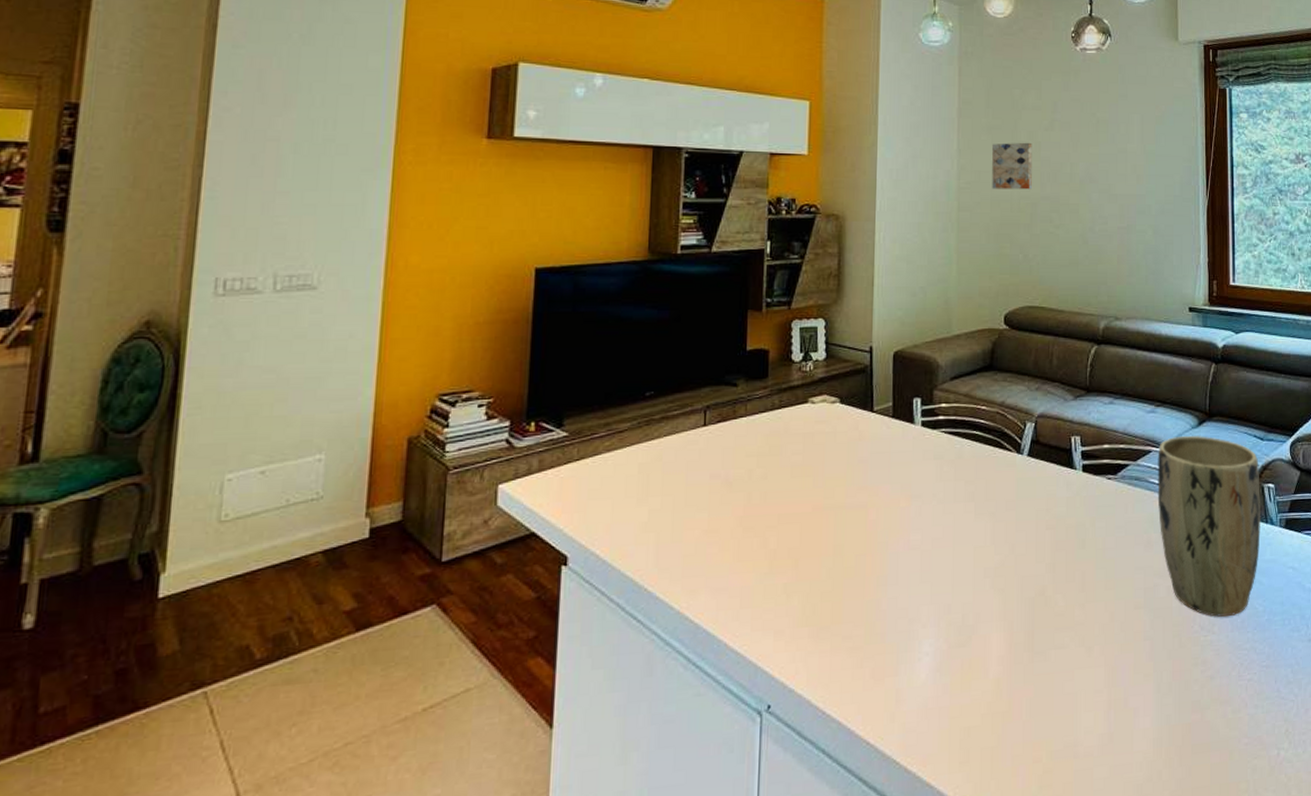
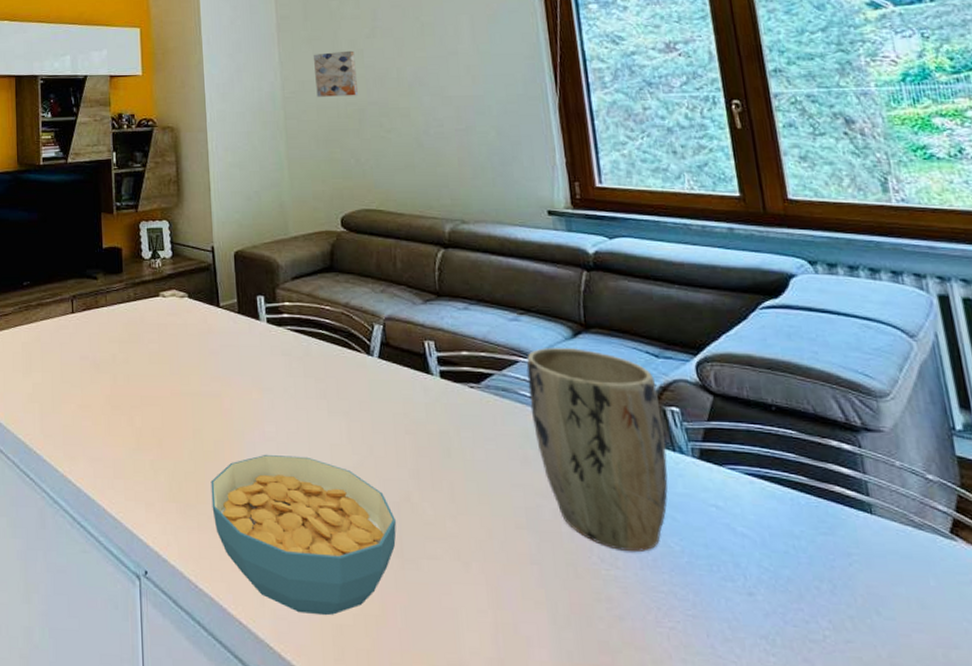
cereal bowl: none [847,562,1029,722] -> present [210,455,396,616]

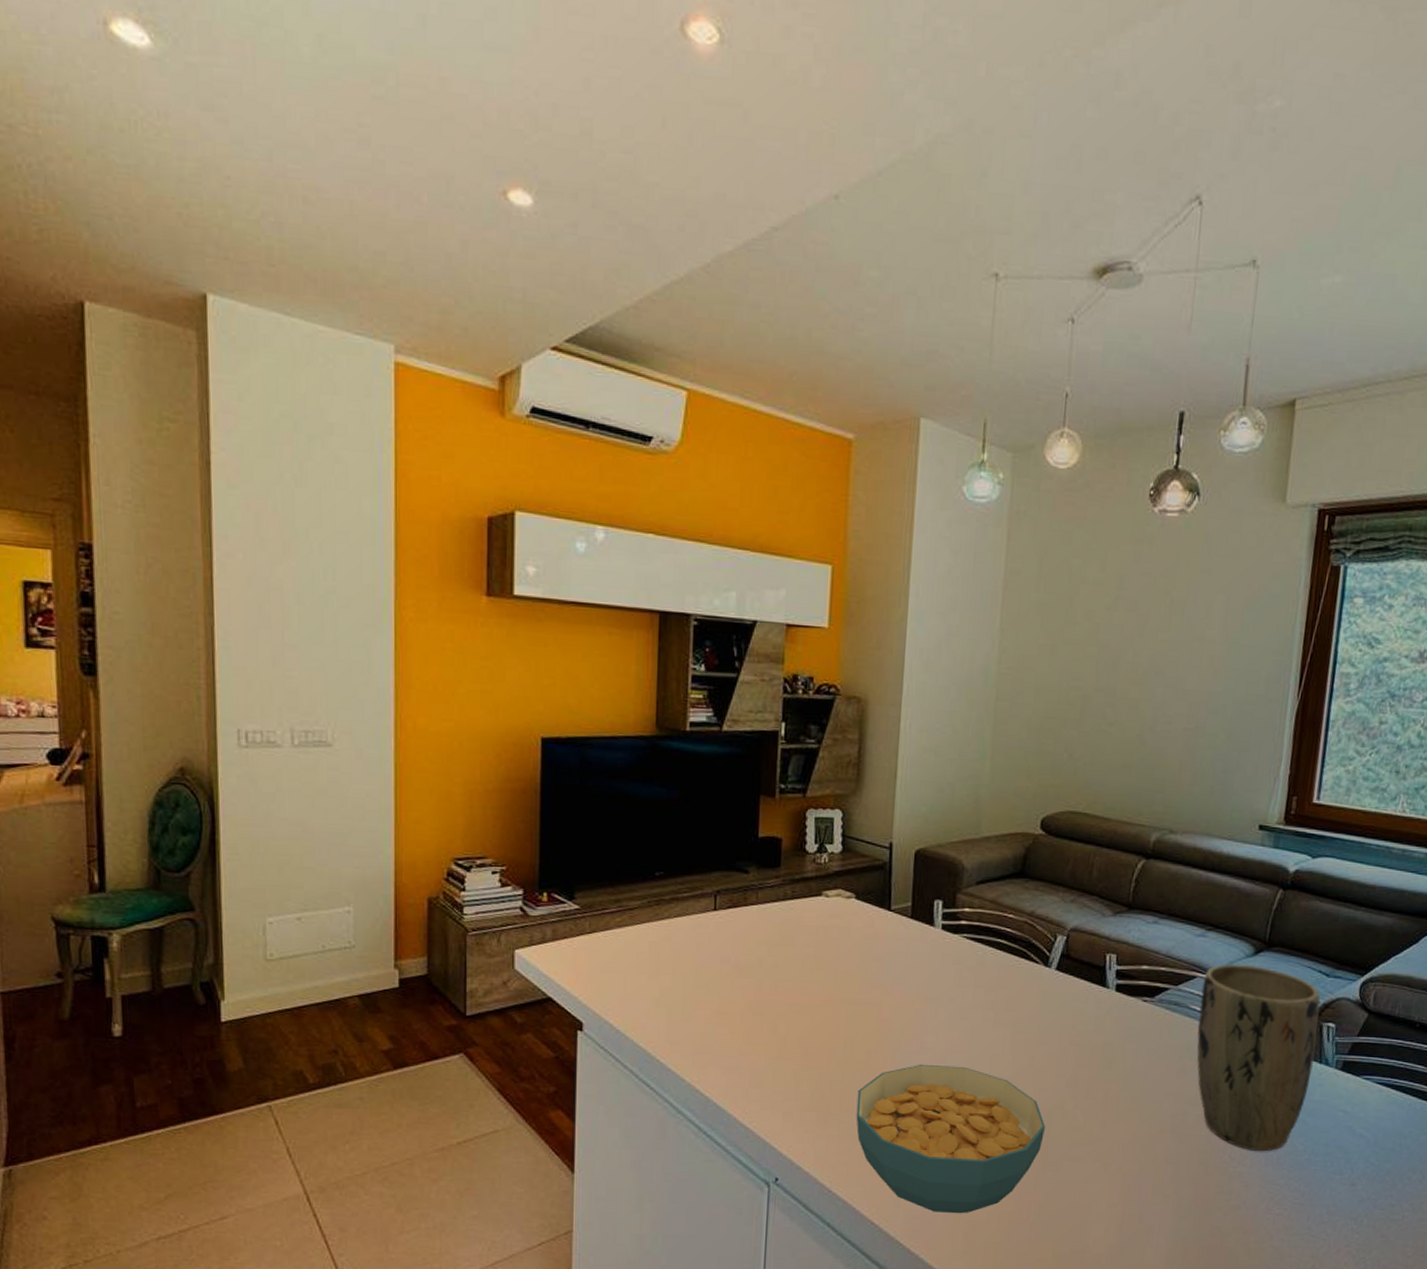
wall art: present [314,50,358,97] -> none [1037,623,1090,680]

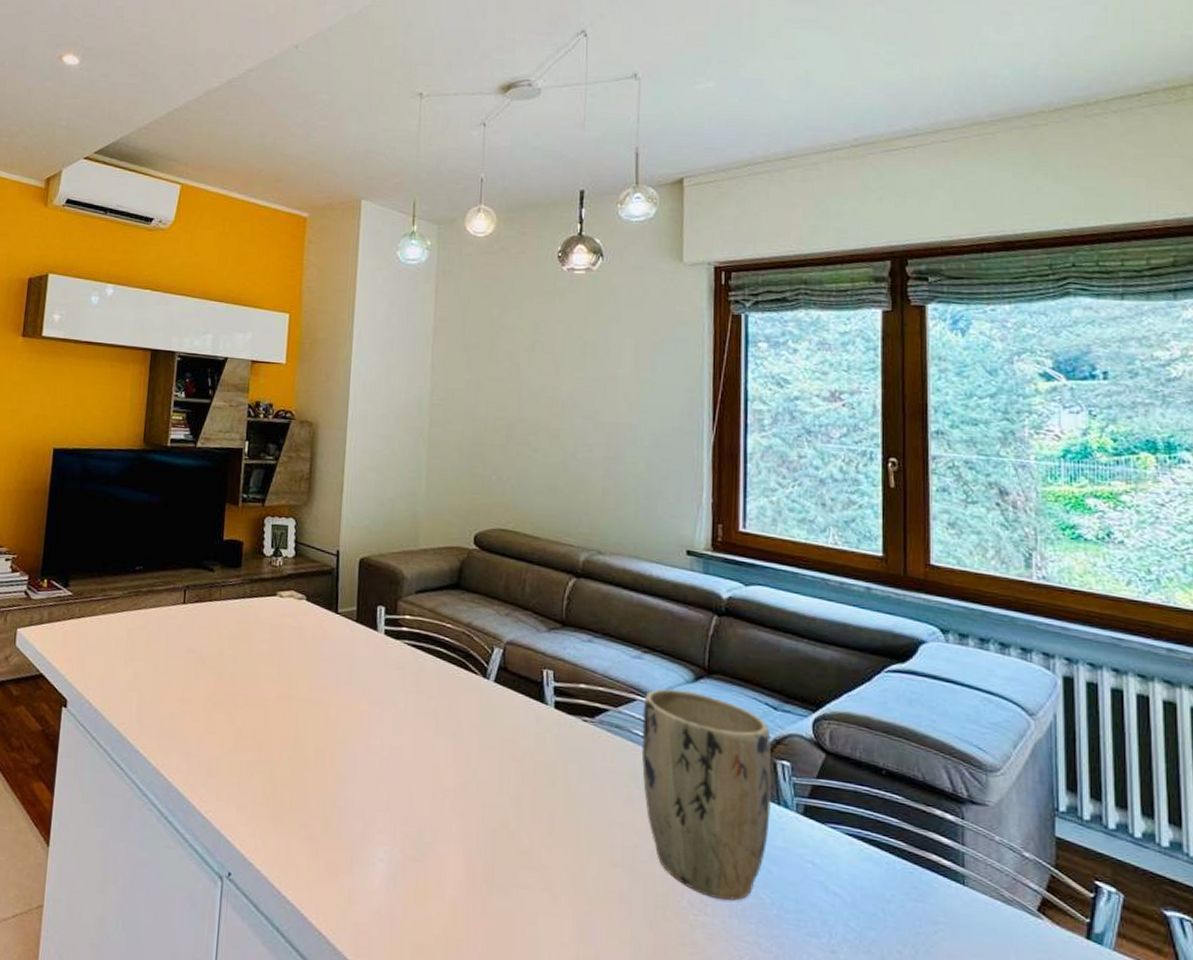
cereal bowl: present [856,1065,1045,1214] -> none [305,768,490,934]

